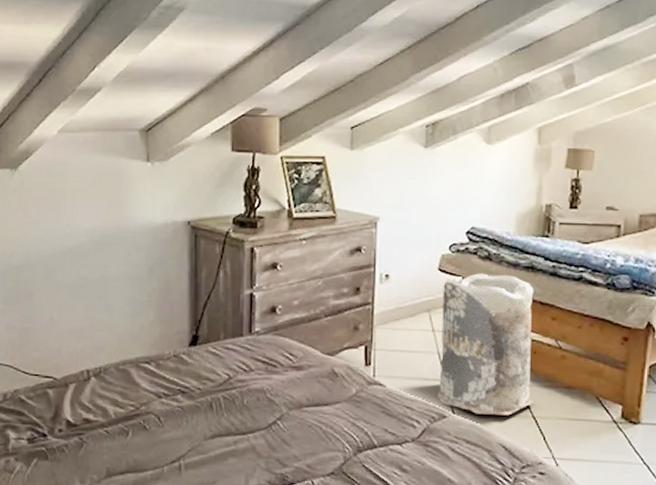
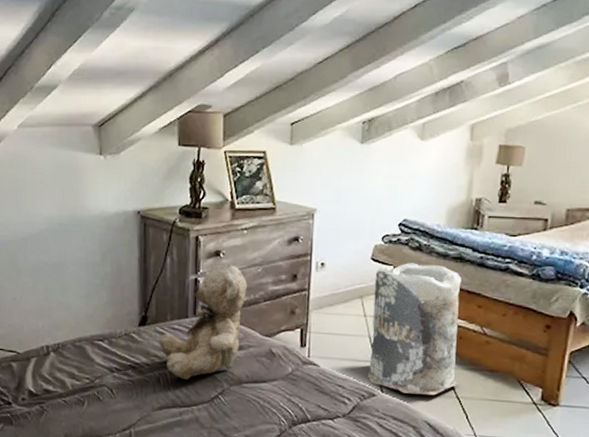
teddy bear: none [211,276,306,404] -> present [159,263,247,380]

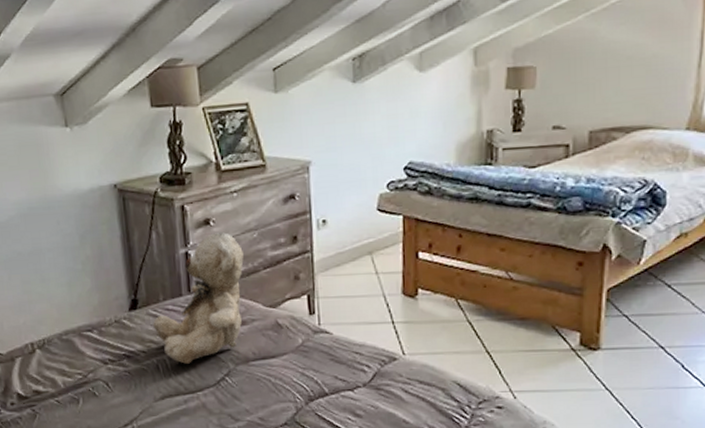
bag: present [368,262,462,396] -> none [383,208,488,354]

